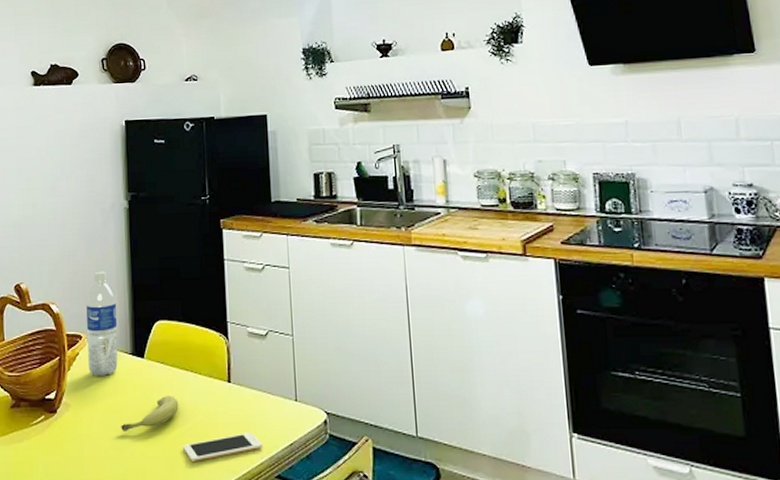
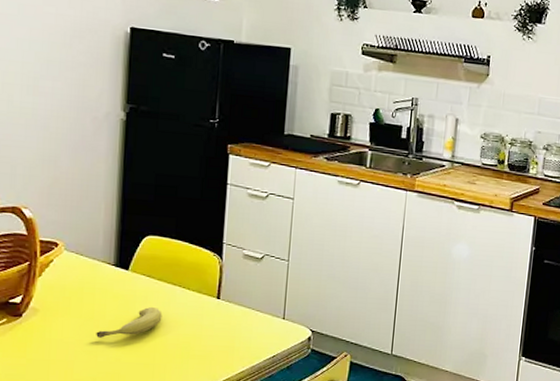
water bottle: present [86,271,118,376] -> none [63,180,103,284]
cell phone: present [183,433,263,461] -> none [163,344,245,368]

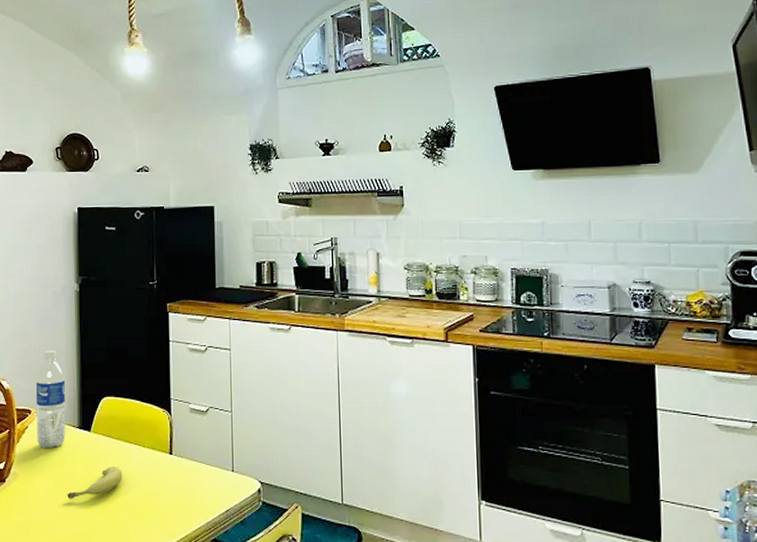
water bottle: none [63,180,103,284] -> present [36,350,66,448]

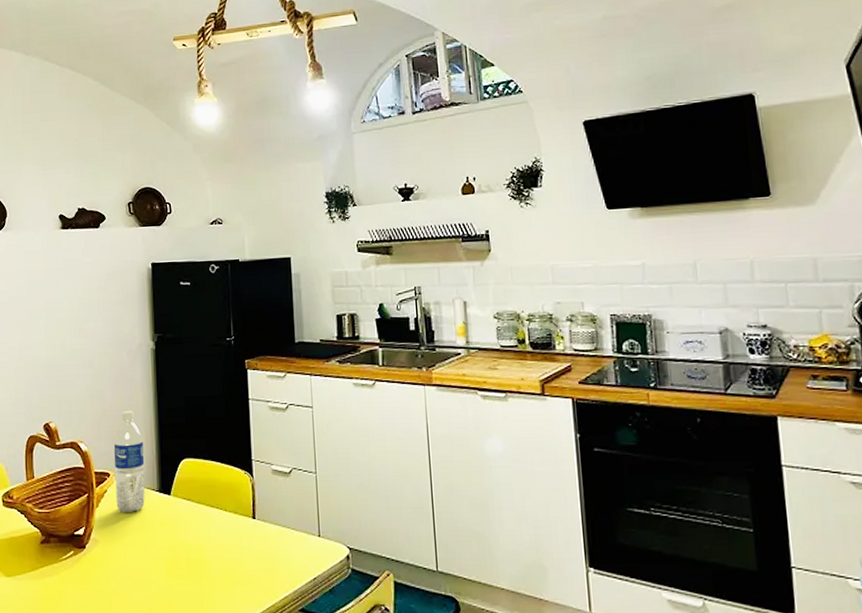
fruit: present [67,467,123,499] -> none [148,532,205,566]

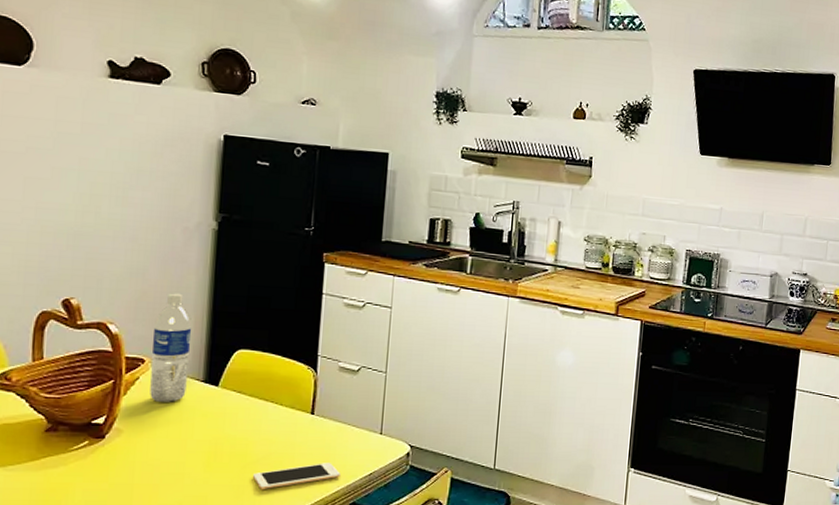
cell phone: none [209,568,287,595] -> present [253,463,340,489]

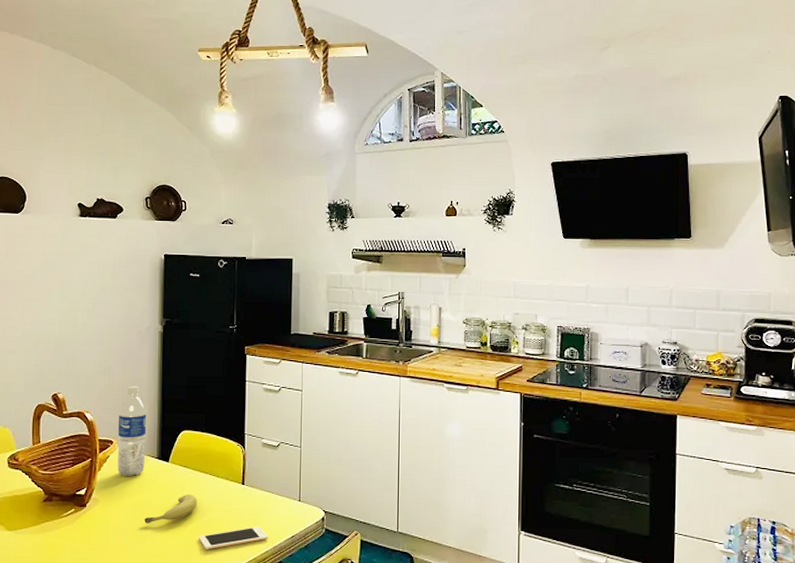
fruit: none [183,425,254,459] -> present [144,495,197,523]

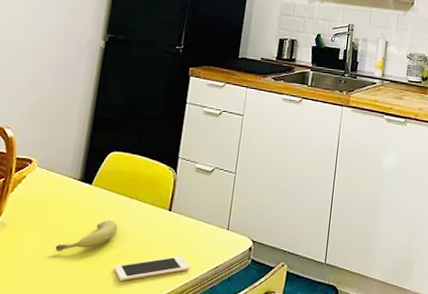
water bottle: present [118,386,147,476] -> none [33,102,75,199]

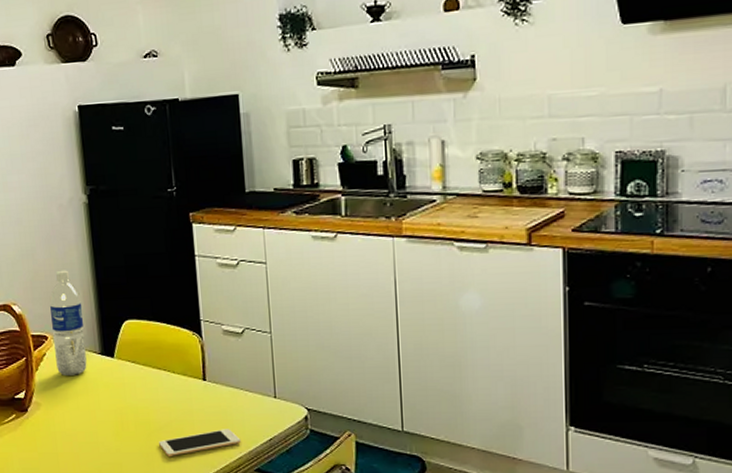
water bottle: none [33,102,75,199] -> present [49,270,87,376]
fruit: present [55,220,118,251] -> none [94,394,153,428]

